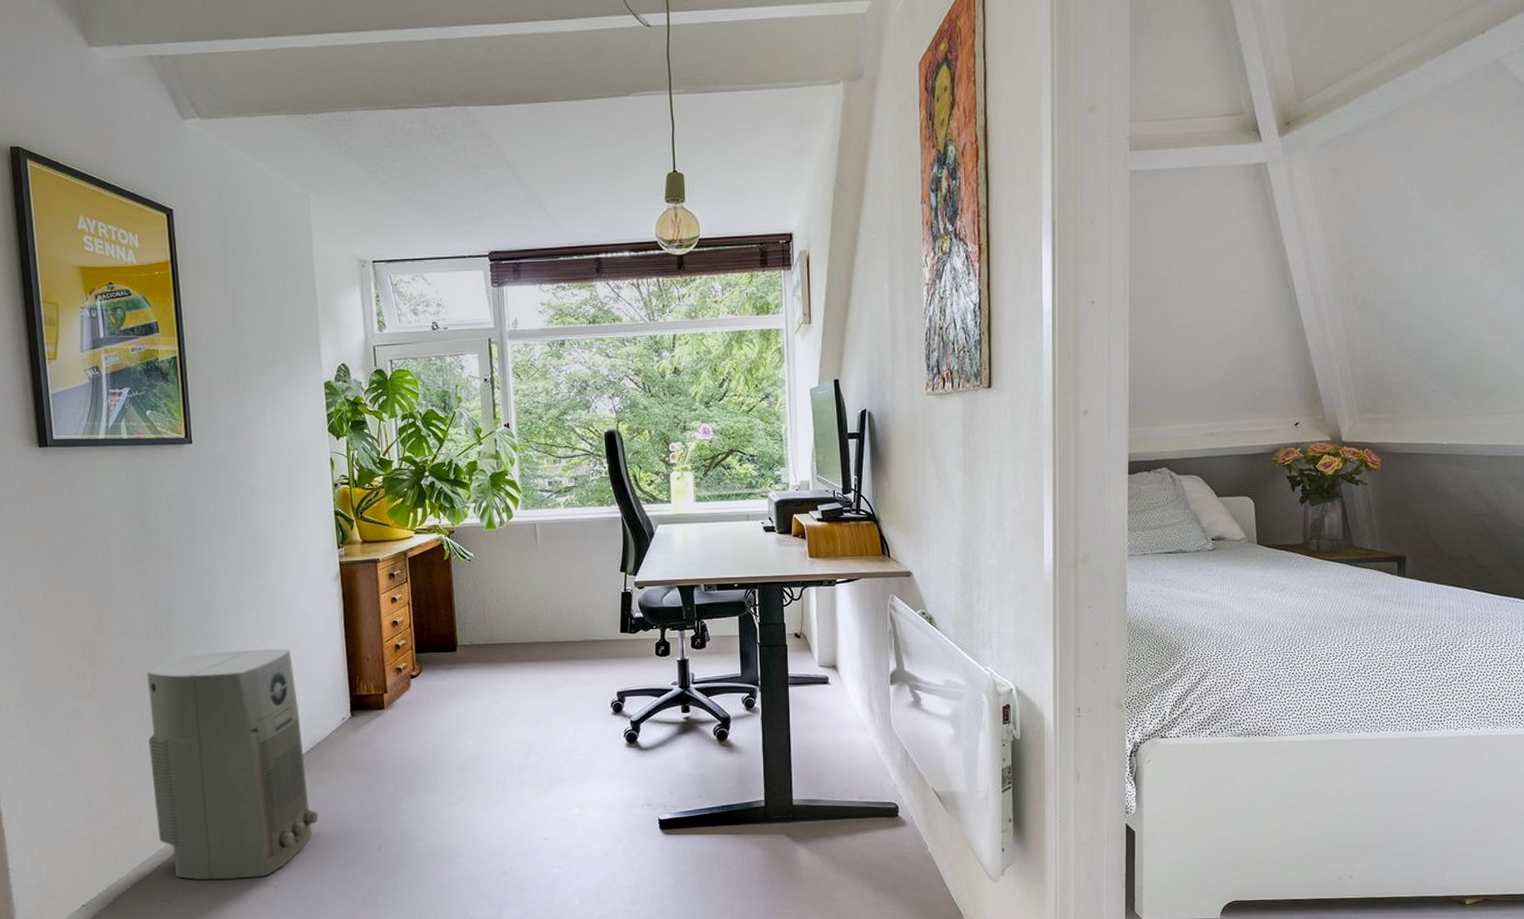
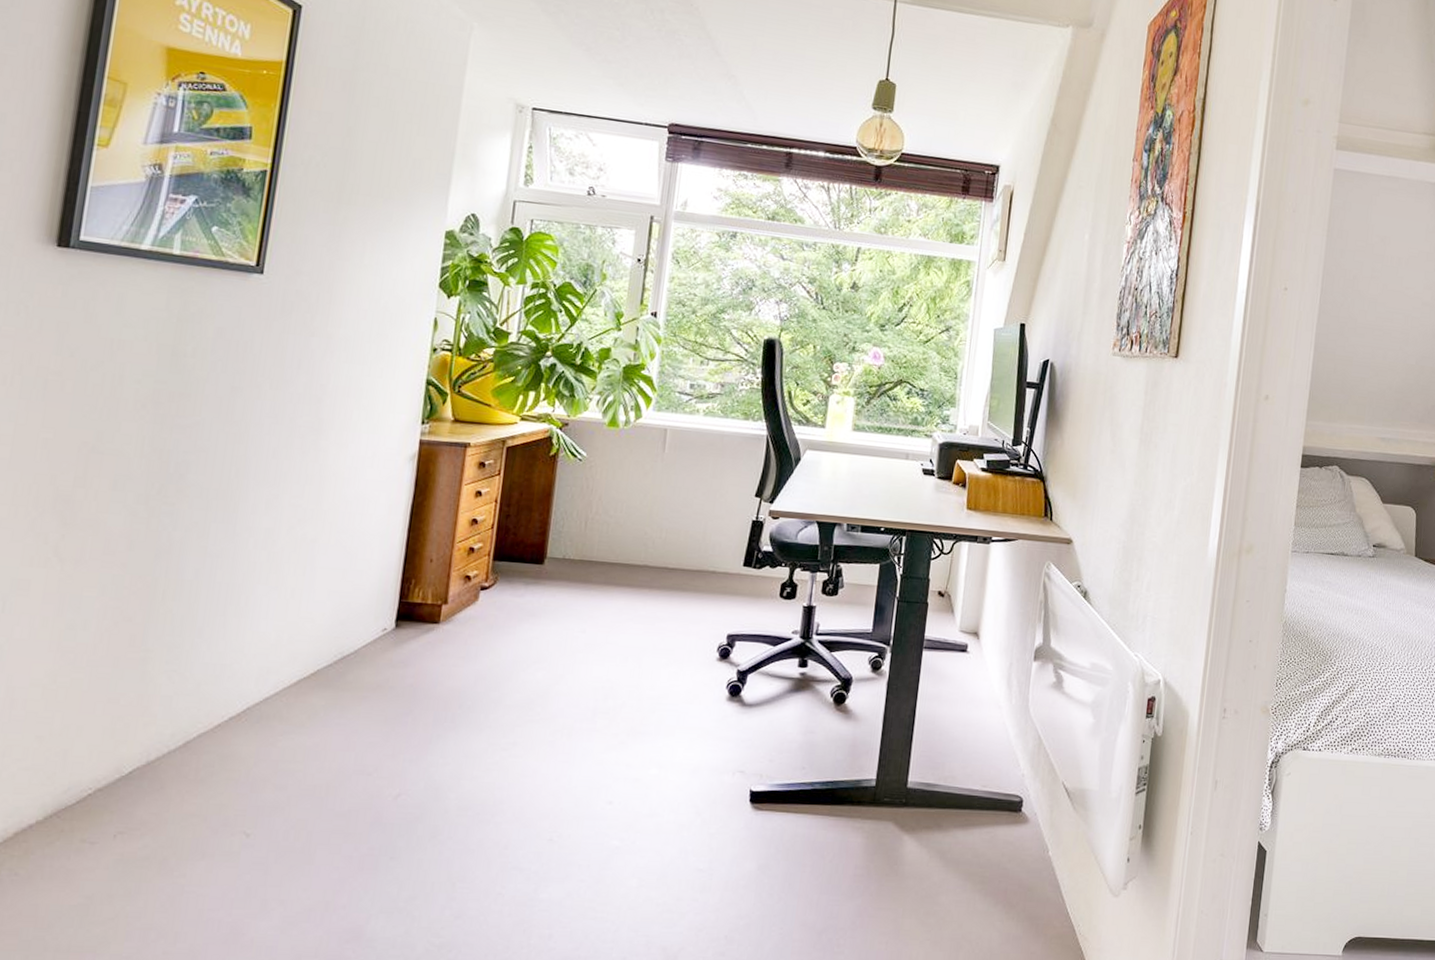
air purifier: present [147,648,318,880] -> none [98,528,334,821]

